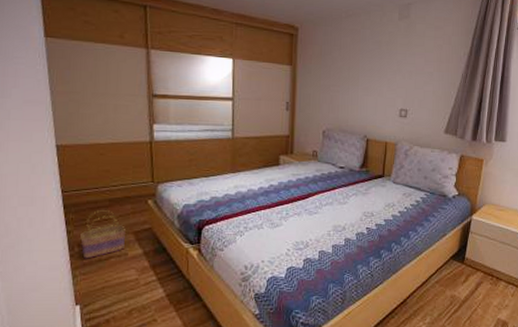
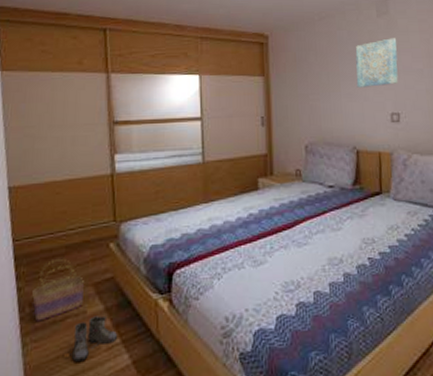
boots: none [113,258,155,292] -> present [69,315,118,362]
wall art: none [373,41,414,84] -> present [355,38,399,88]

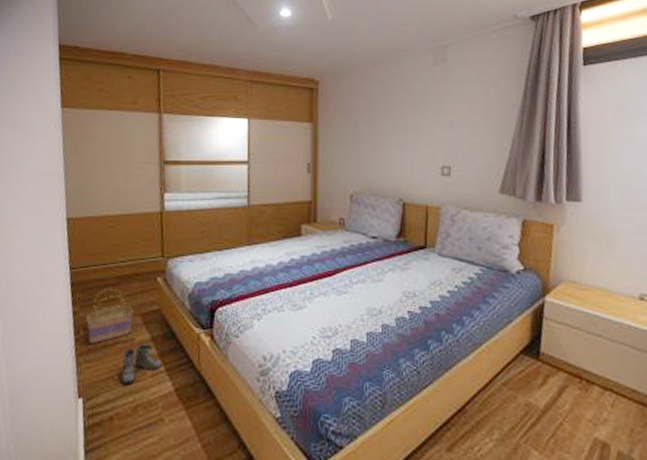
wall art: present [355,38,399,88] -> none [407,87,453,138]

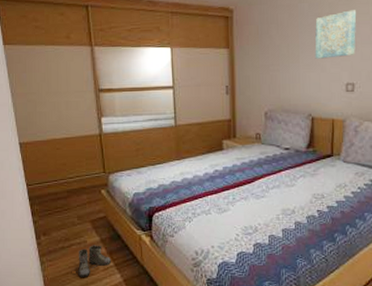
basket: present [86,289,134,344] -> none [45,201,84,247]
wall art: none [407,87,453,138] -> present [315,10,357,59]

